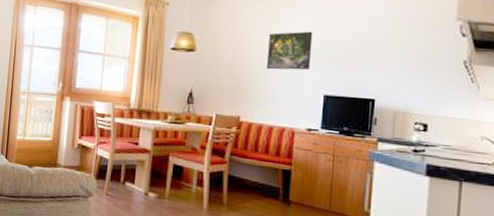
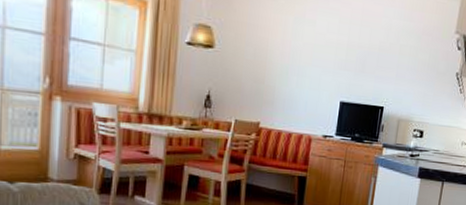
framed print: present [266,31,313,71] -> none [287,33,334,76]

